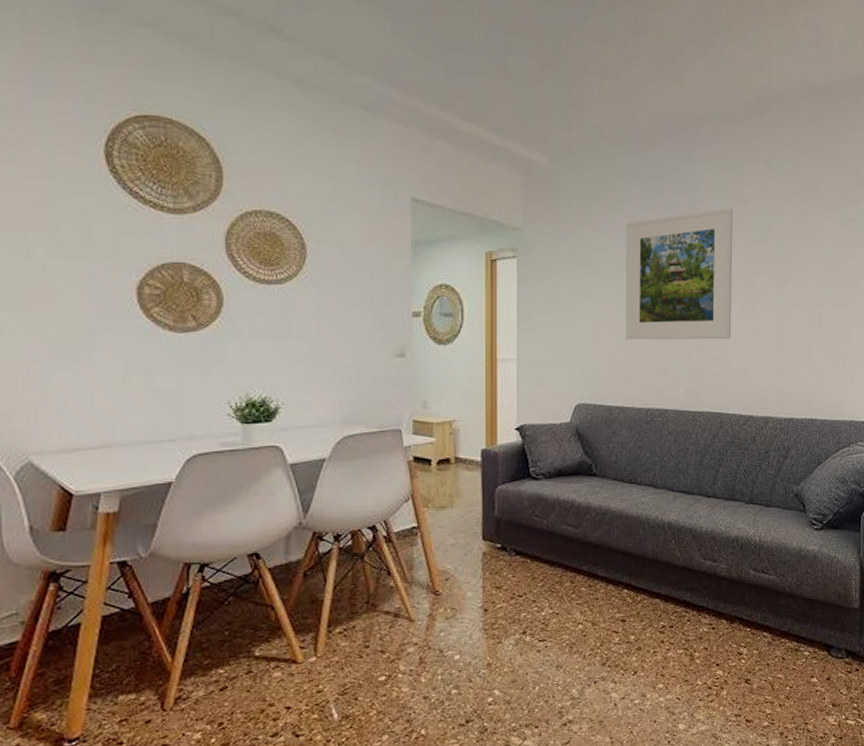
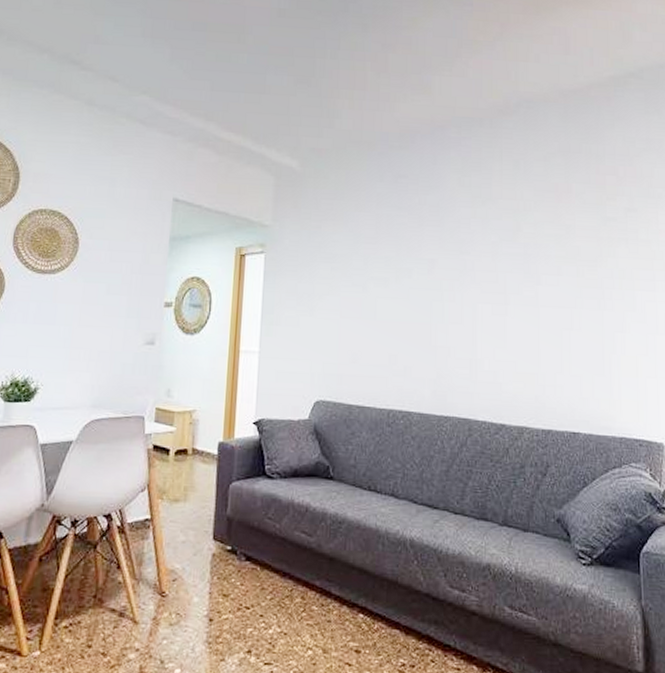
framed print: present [625,207,734,340] -> none [368,206,481,340]

